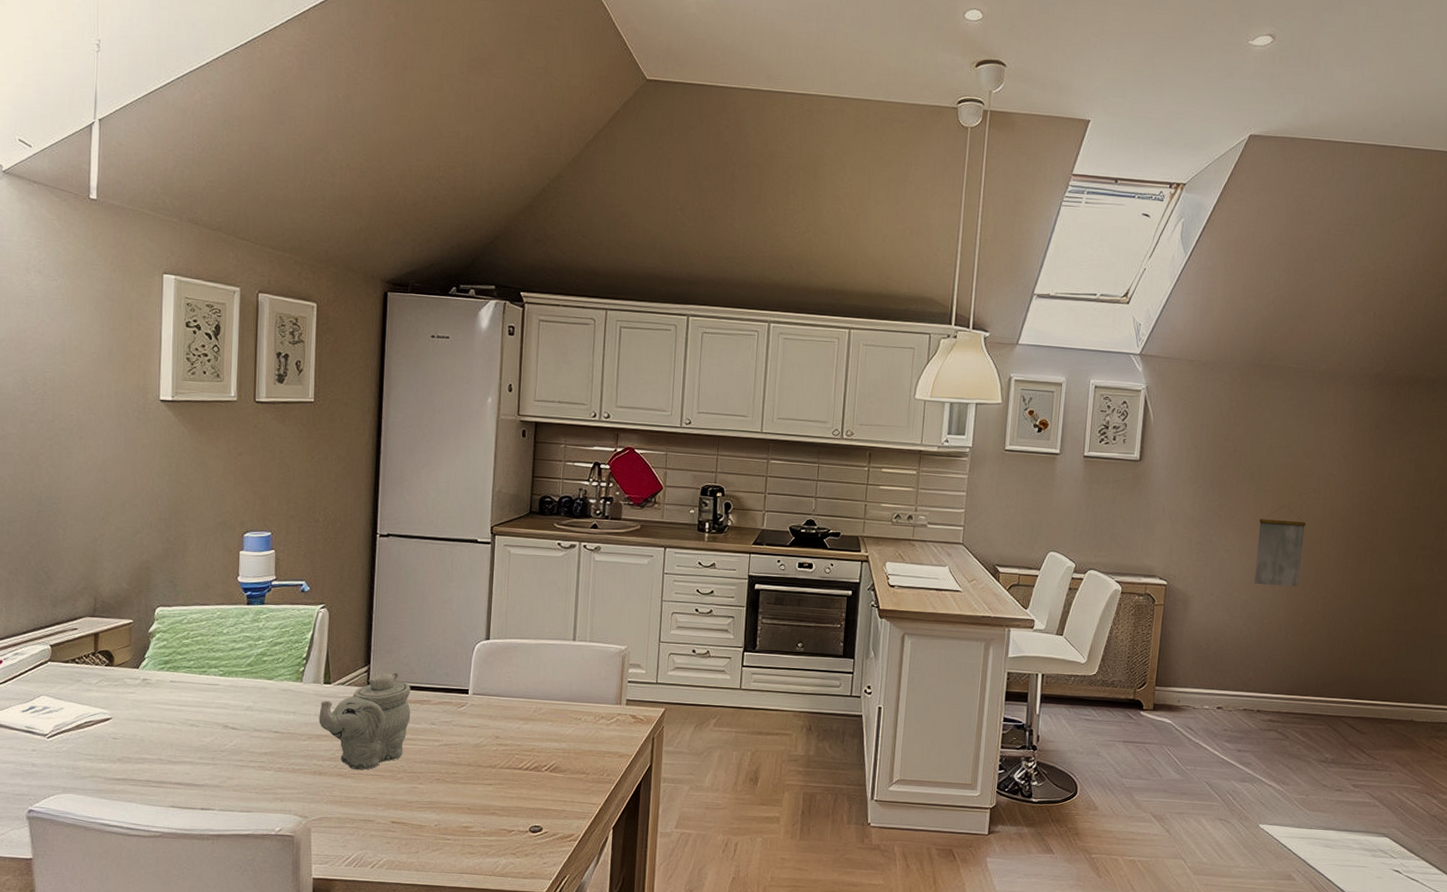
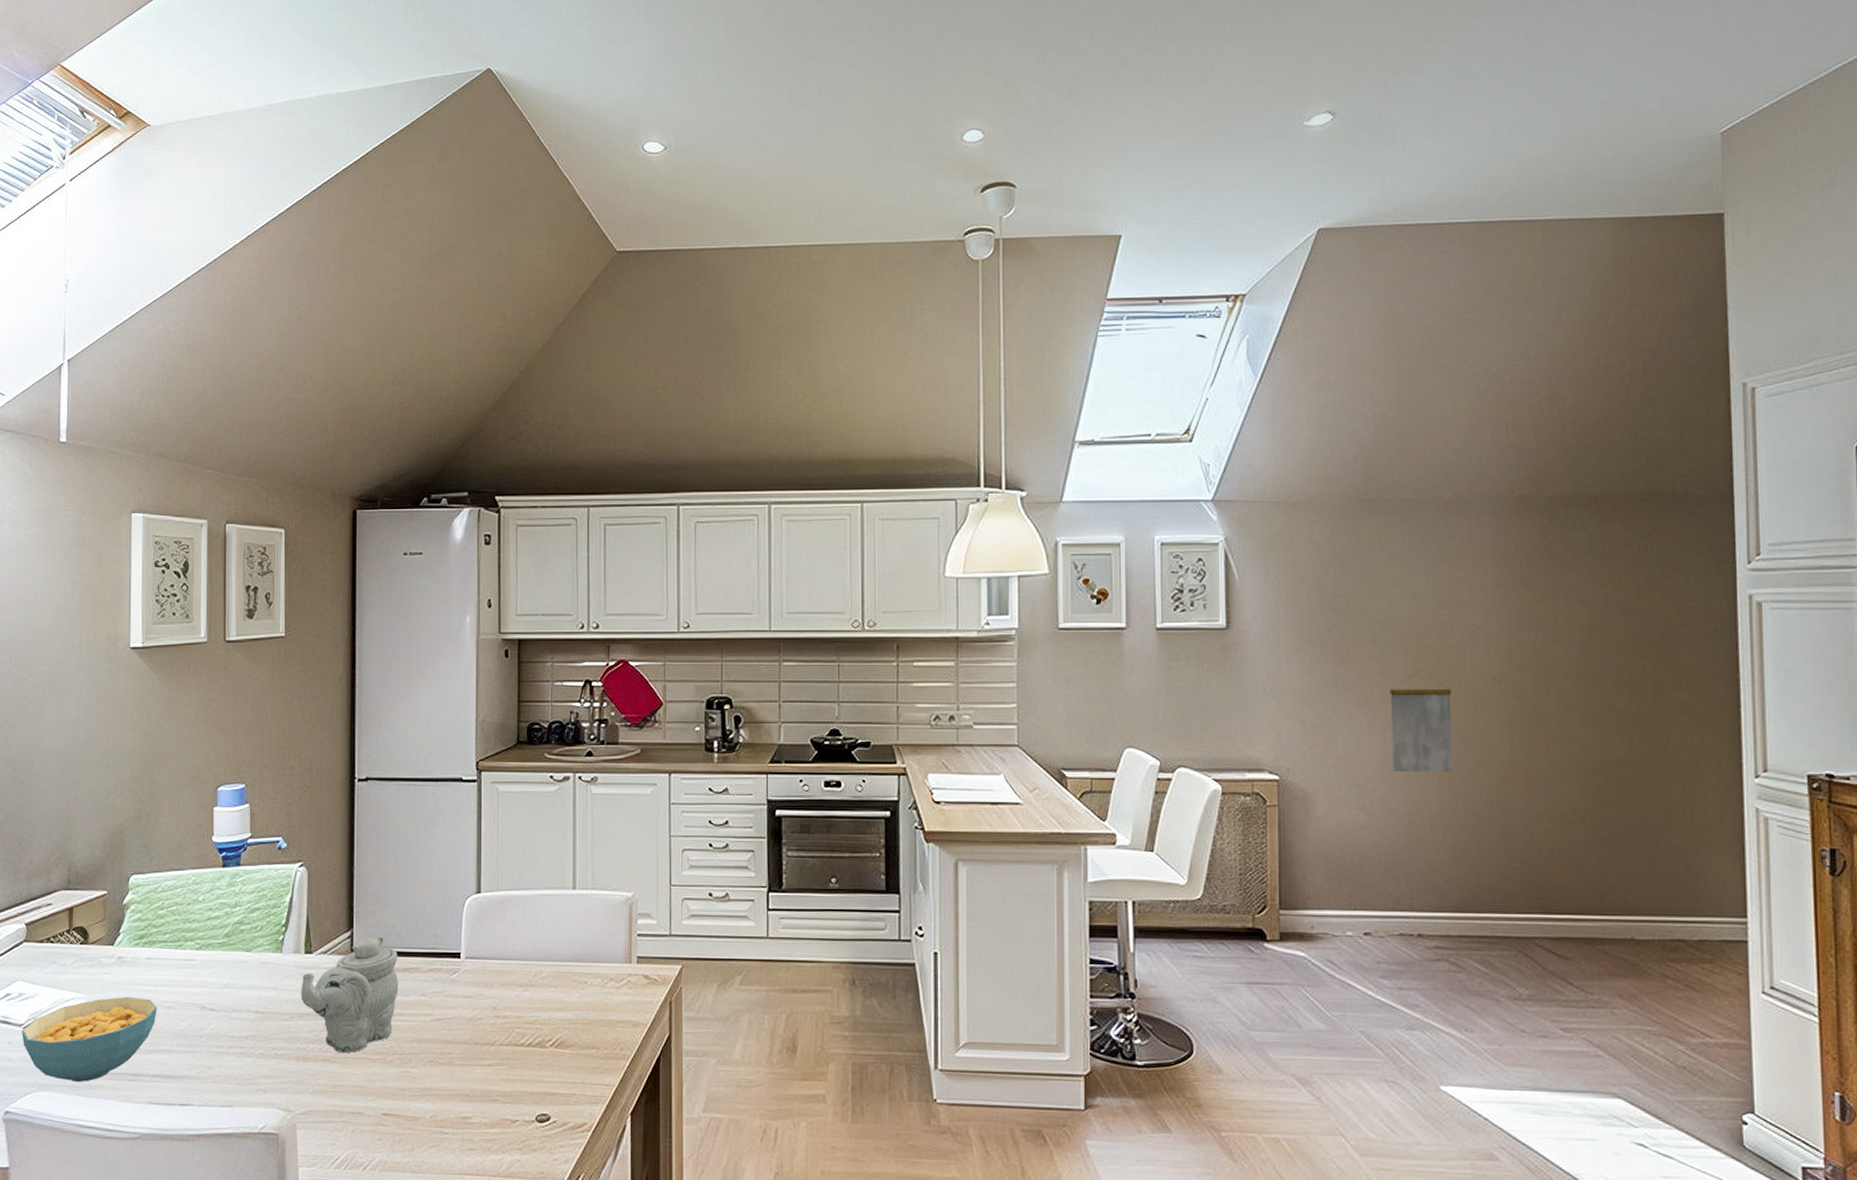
cereal bowl: none [46,714,181,787] -> present [22,996,157,1083]

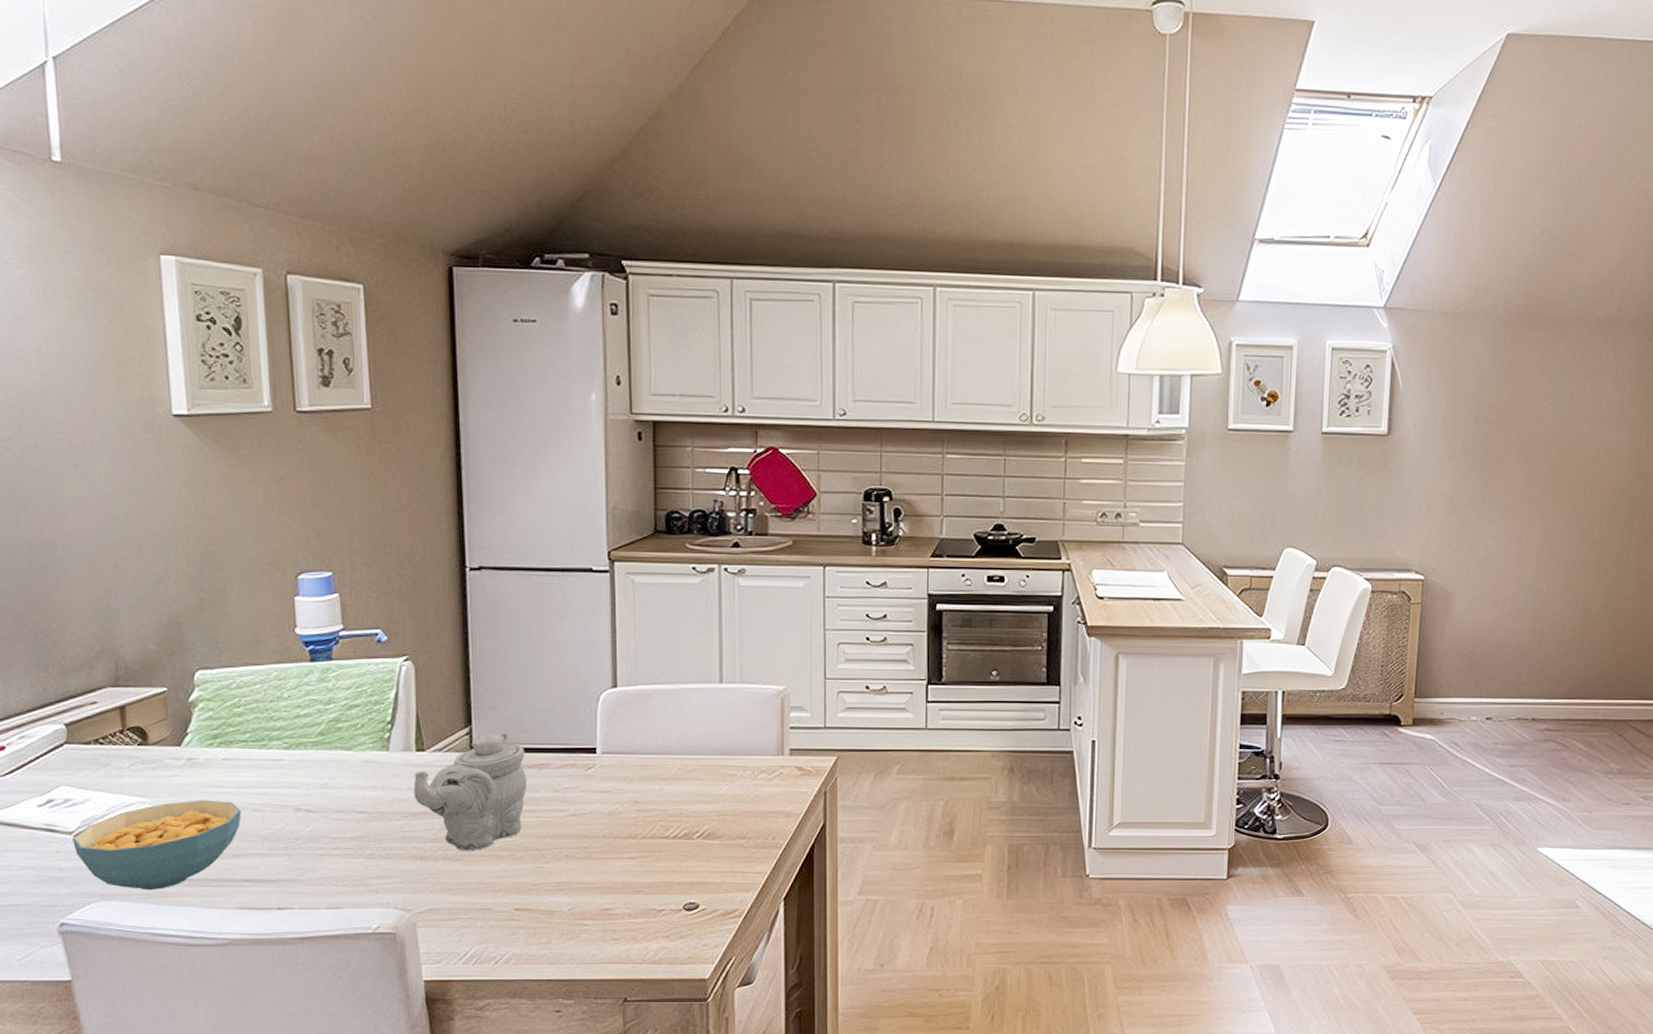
calendar: present [1390,670,1453,773] -> none [1525,480,1583,575]

